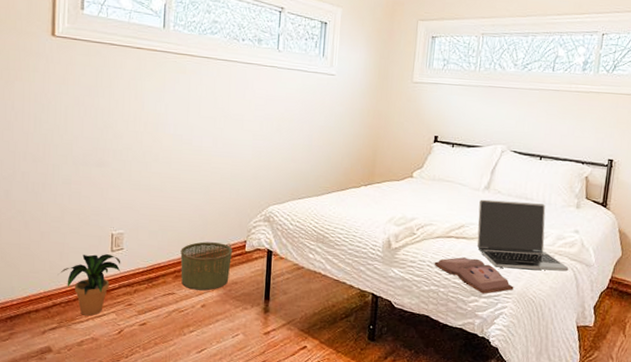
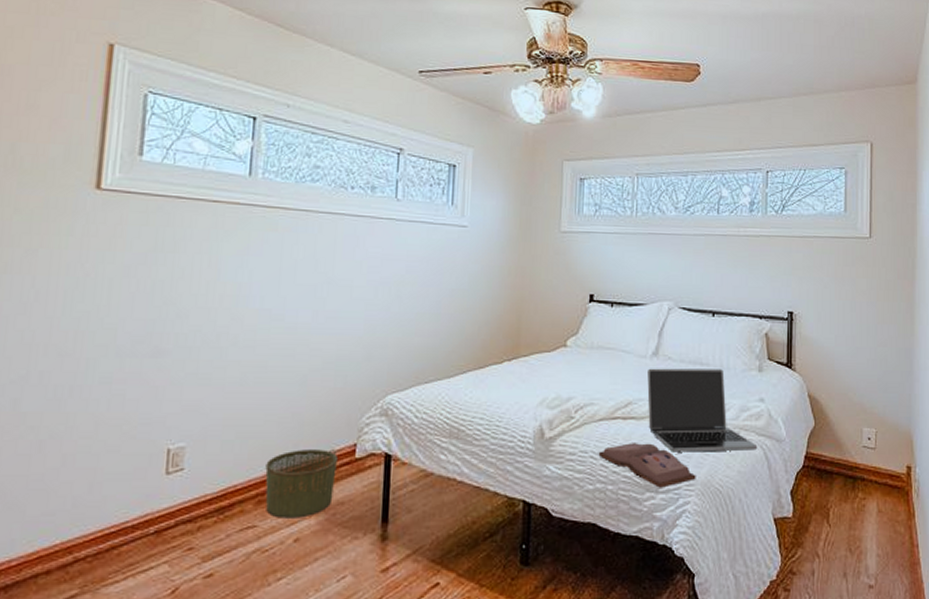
potted plant: present [60,254,121,316] -> none [87,479,180,572]

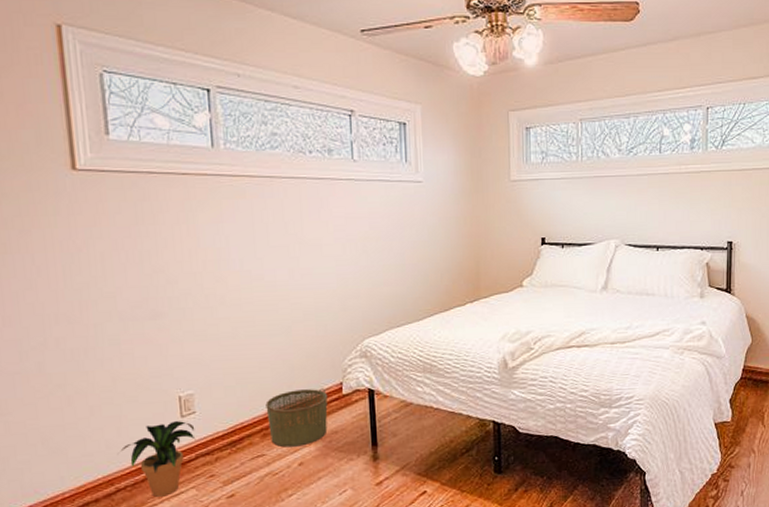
potted plant: none [87,479,180,572] -> present [120,421,196,497]
hardback book: present [598,443,696,488] -> none [557,366,645,404]
laptop: present [647,368,758,452] -> none [598,298,700,373]

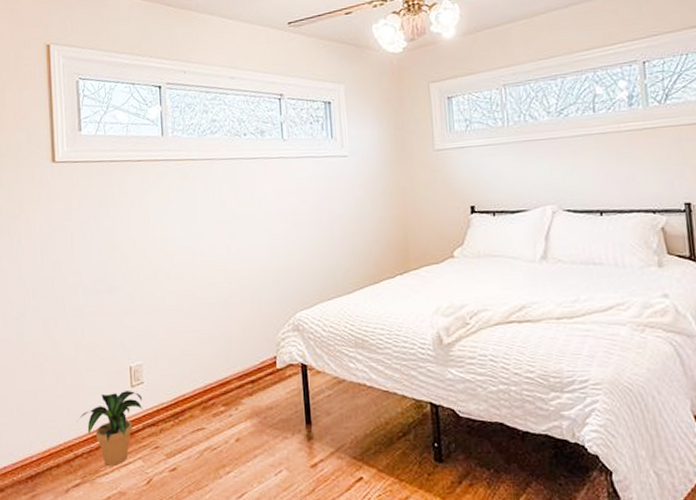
basket: present [265,388,329,448] -> none [205,362,263,422]

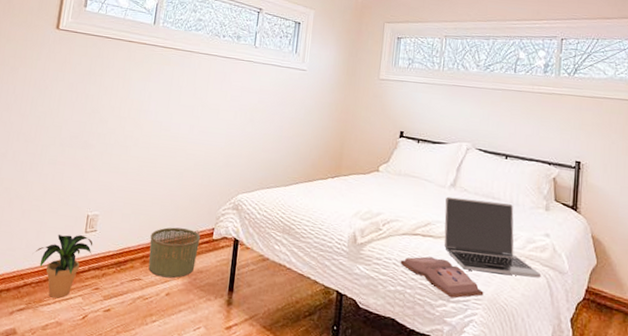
basket: none [205,362,263,422] -> present [148,227,201,278]
hardback book: none [497,344,602,388] -> present [400,256,484,299]
laptop: none [538,267,667,352] -> present [444,196,542,278]

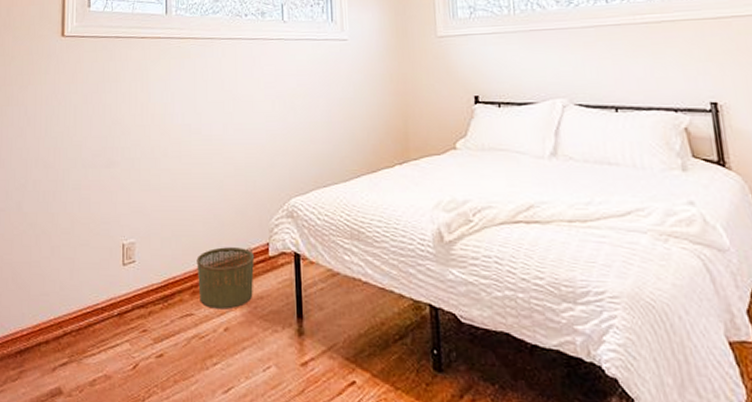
potted plant: present [35,235,93,299] -> none [70,269,134,347]
hardback book: present [400,256,484,299] -> none [503,249,621,299]
laptop: present [444,196,542,278] -> none [547,169,694,261]

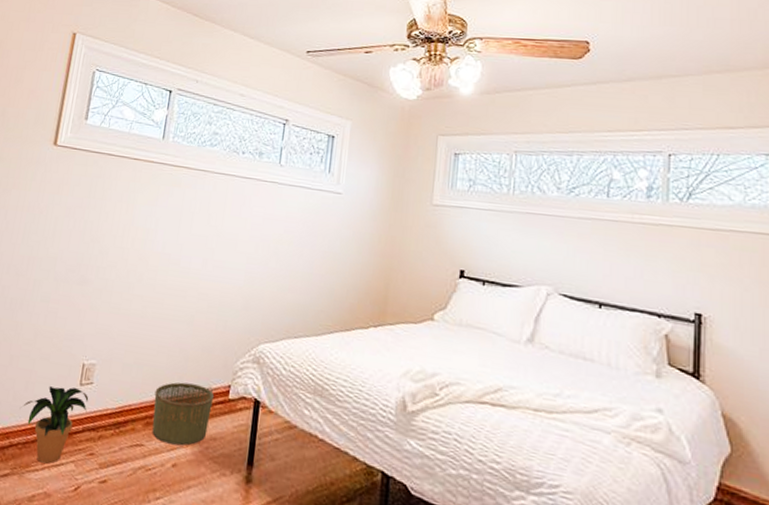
potted plant: none [70,269,134,347] -> present [22,386,89,464]

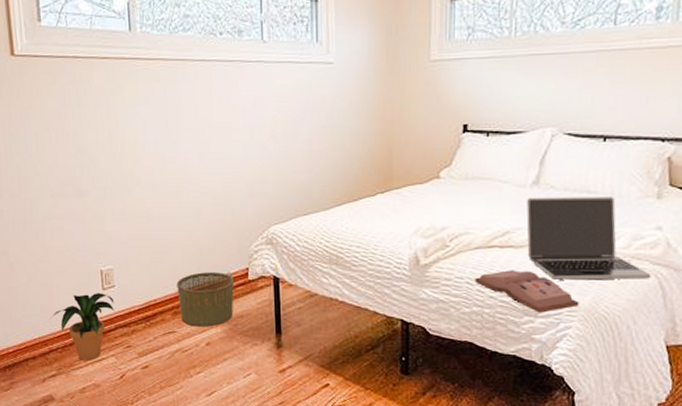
hardback book: none [463,432,575,490] -> present [474,270,579,313]
laptop: none [520,355,654,468] -> present [526,197,652,280]

